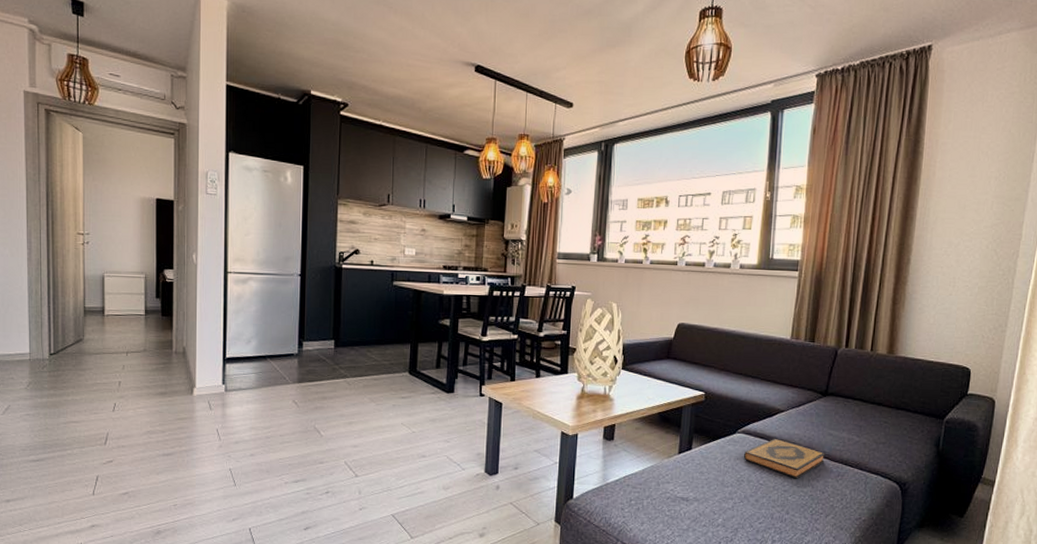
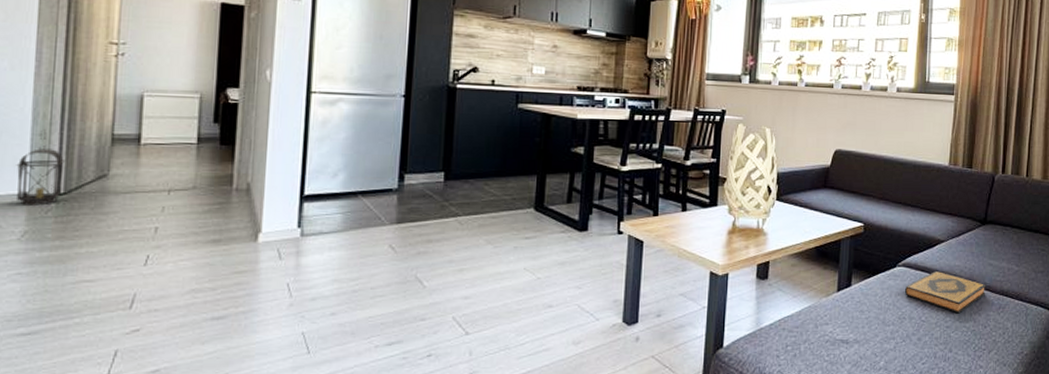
lantern: none [20,303,53,363] -> present [16,129,65,206]

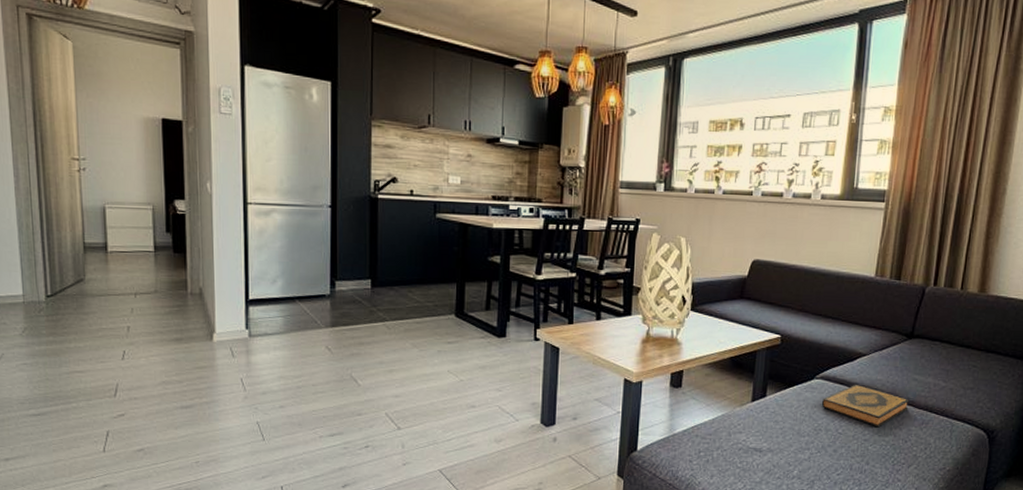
lantern: present [16,129,65,206] -> none [10,238,49,306]

